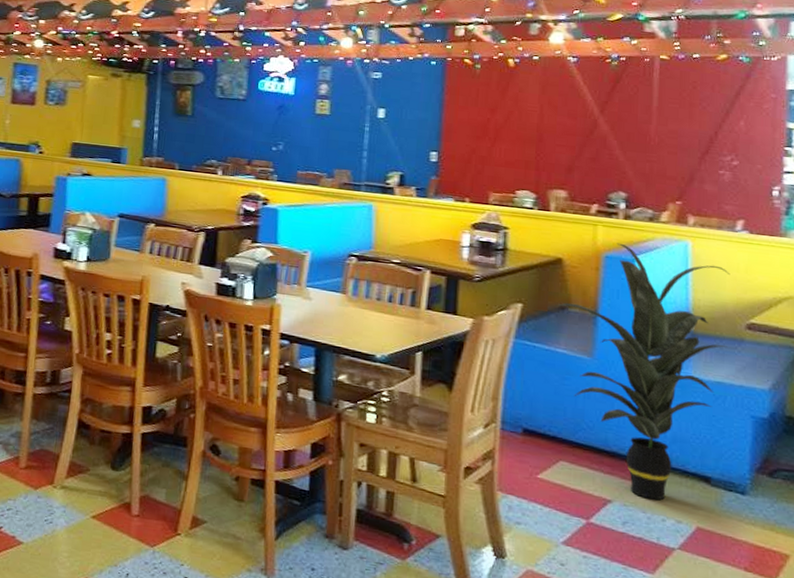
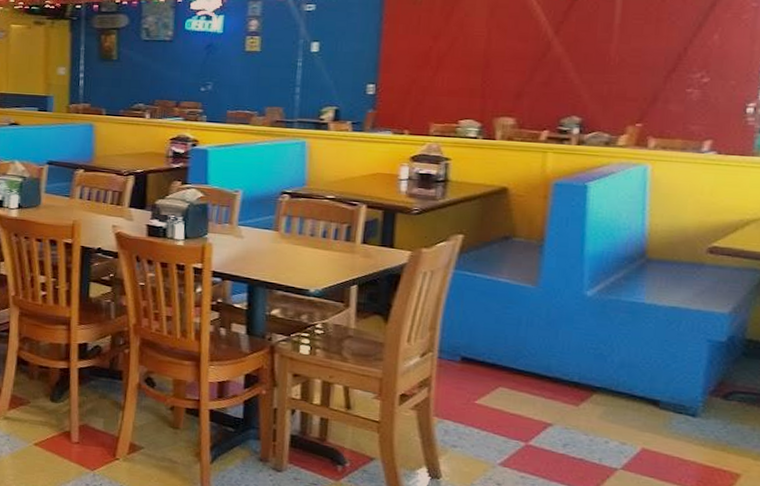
indoor plant: present [556,243,730,501] -> none [499,169,693,424]

